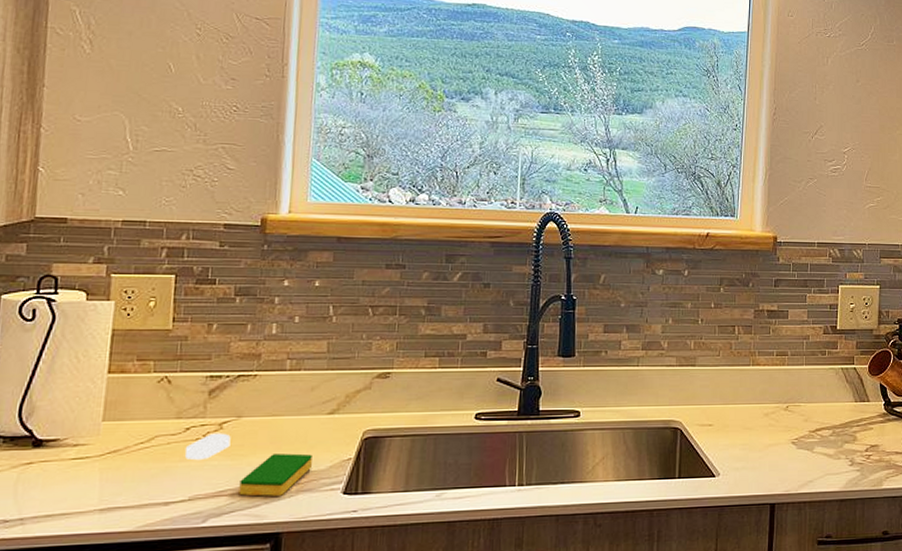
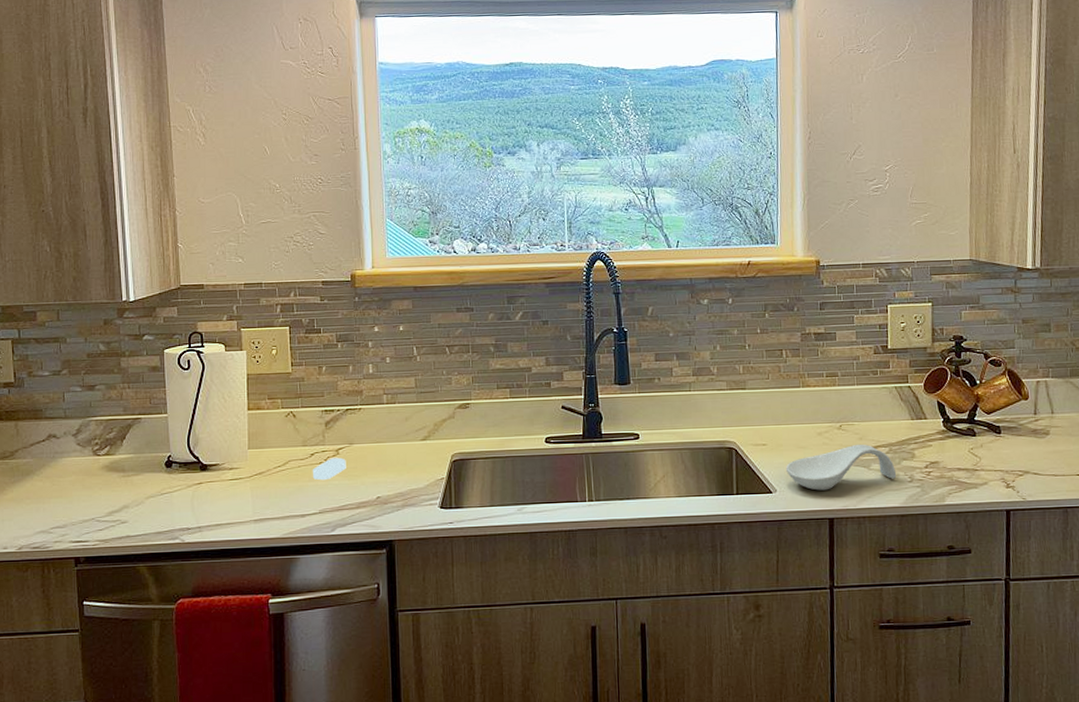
dish sponge: present [239,453,312,497] -> none [357,474,412,510]
spoon rest: none [730,425,838,474] -> present [785,444,897,491]

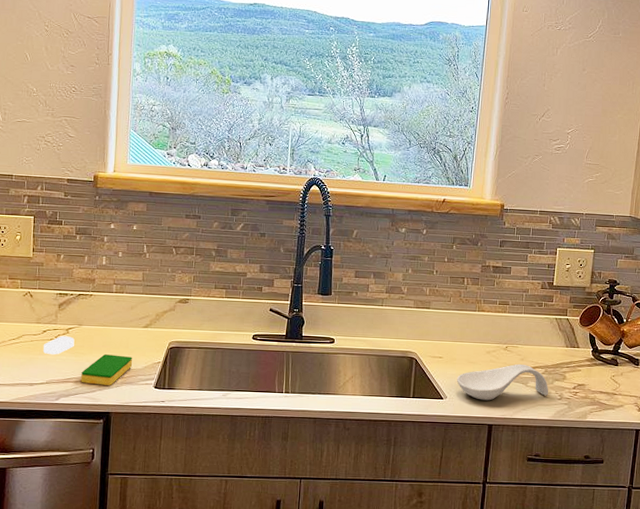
dish sponge: none [357,474,412,510] -> present [81,354,132,386]

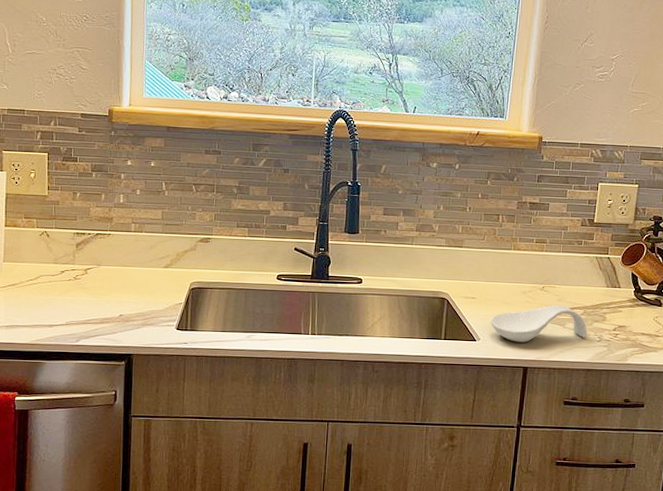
soap bar: present [43,336,75,355] -> none [61,276,94,296]
dish sponge: present [81,354,132,386] -> none [101,295,153,327]

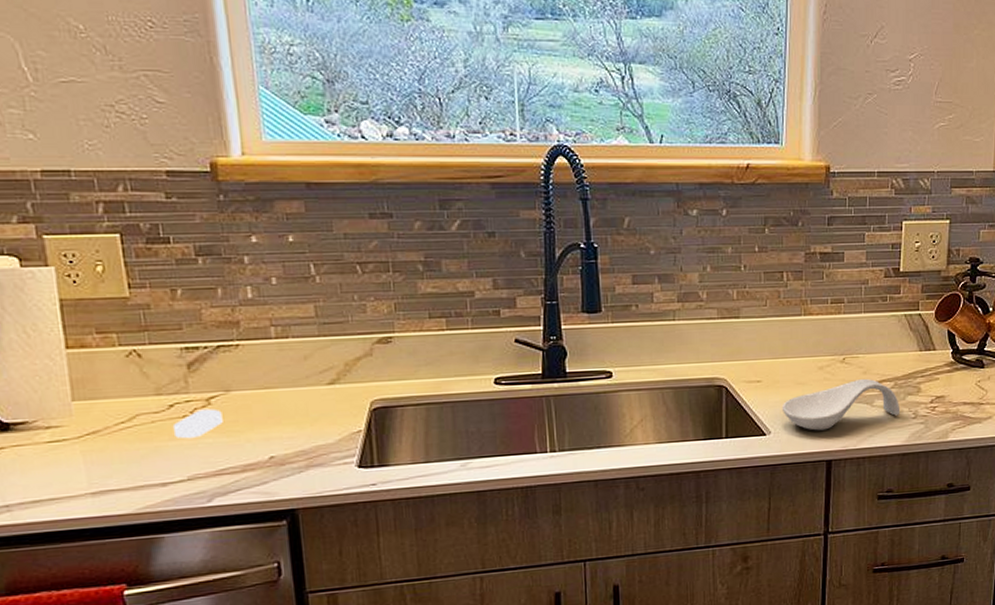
soap bar: none [61,276,94,296] -> present [172,409,223,439]

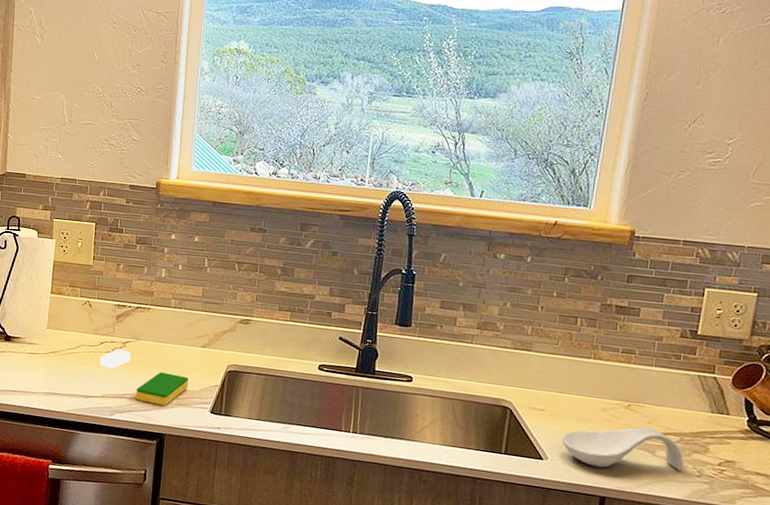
dish sponge: none [241,427,318,473] -> present [135,372,189,406]

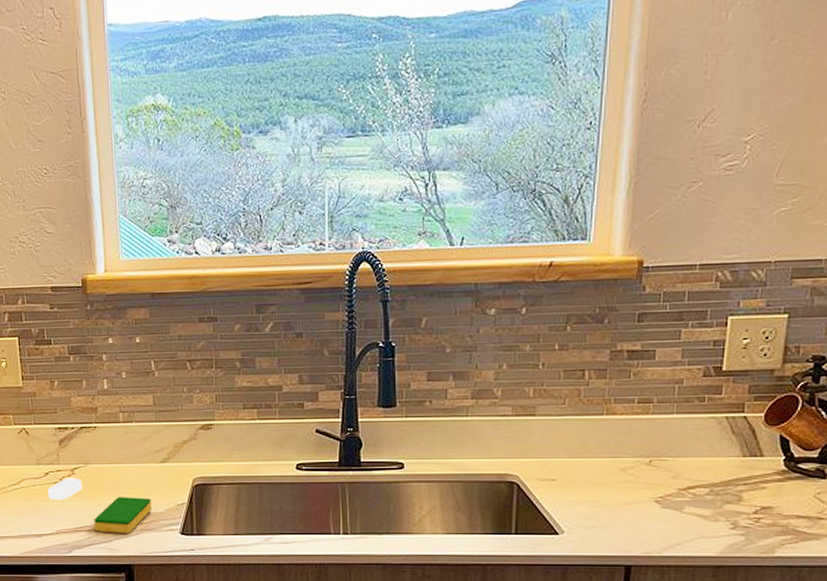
spoon rest: present [561,427,684,470] -> none [577,483,716,534]

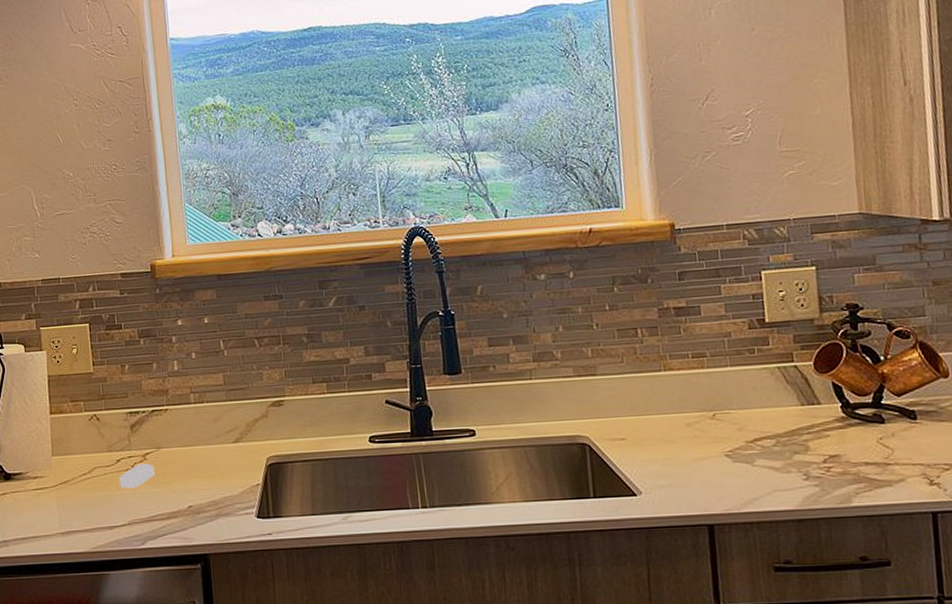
dish sponge: present [94,497,151,533] -> none [167,480,226,521]

